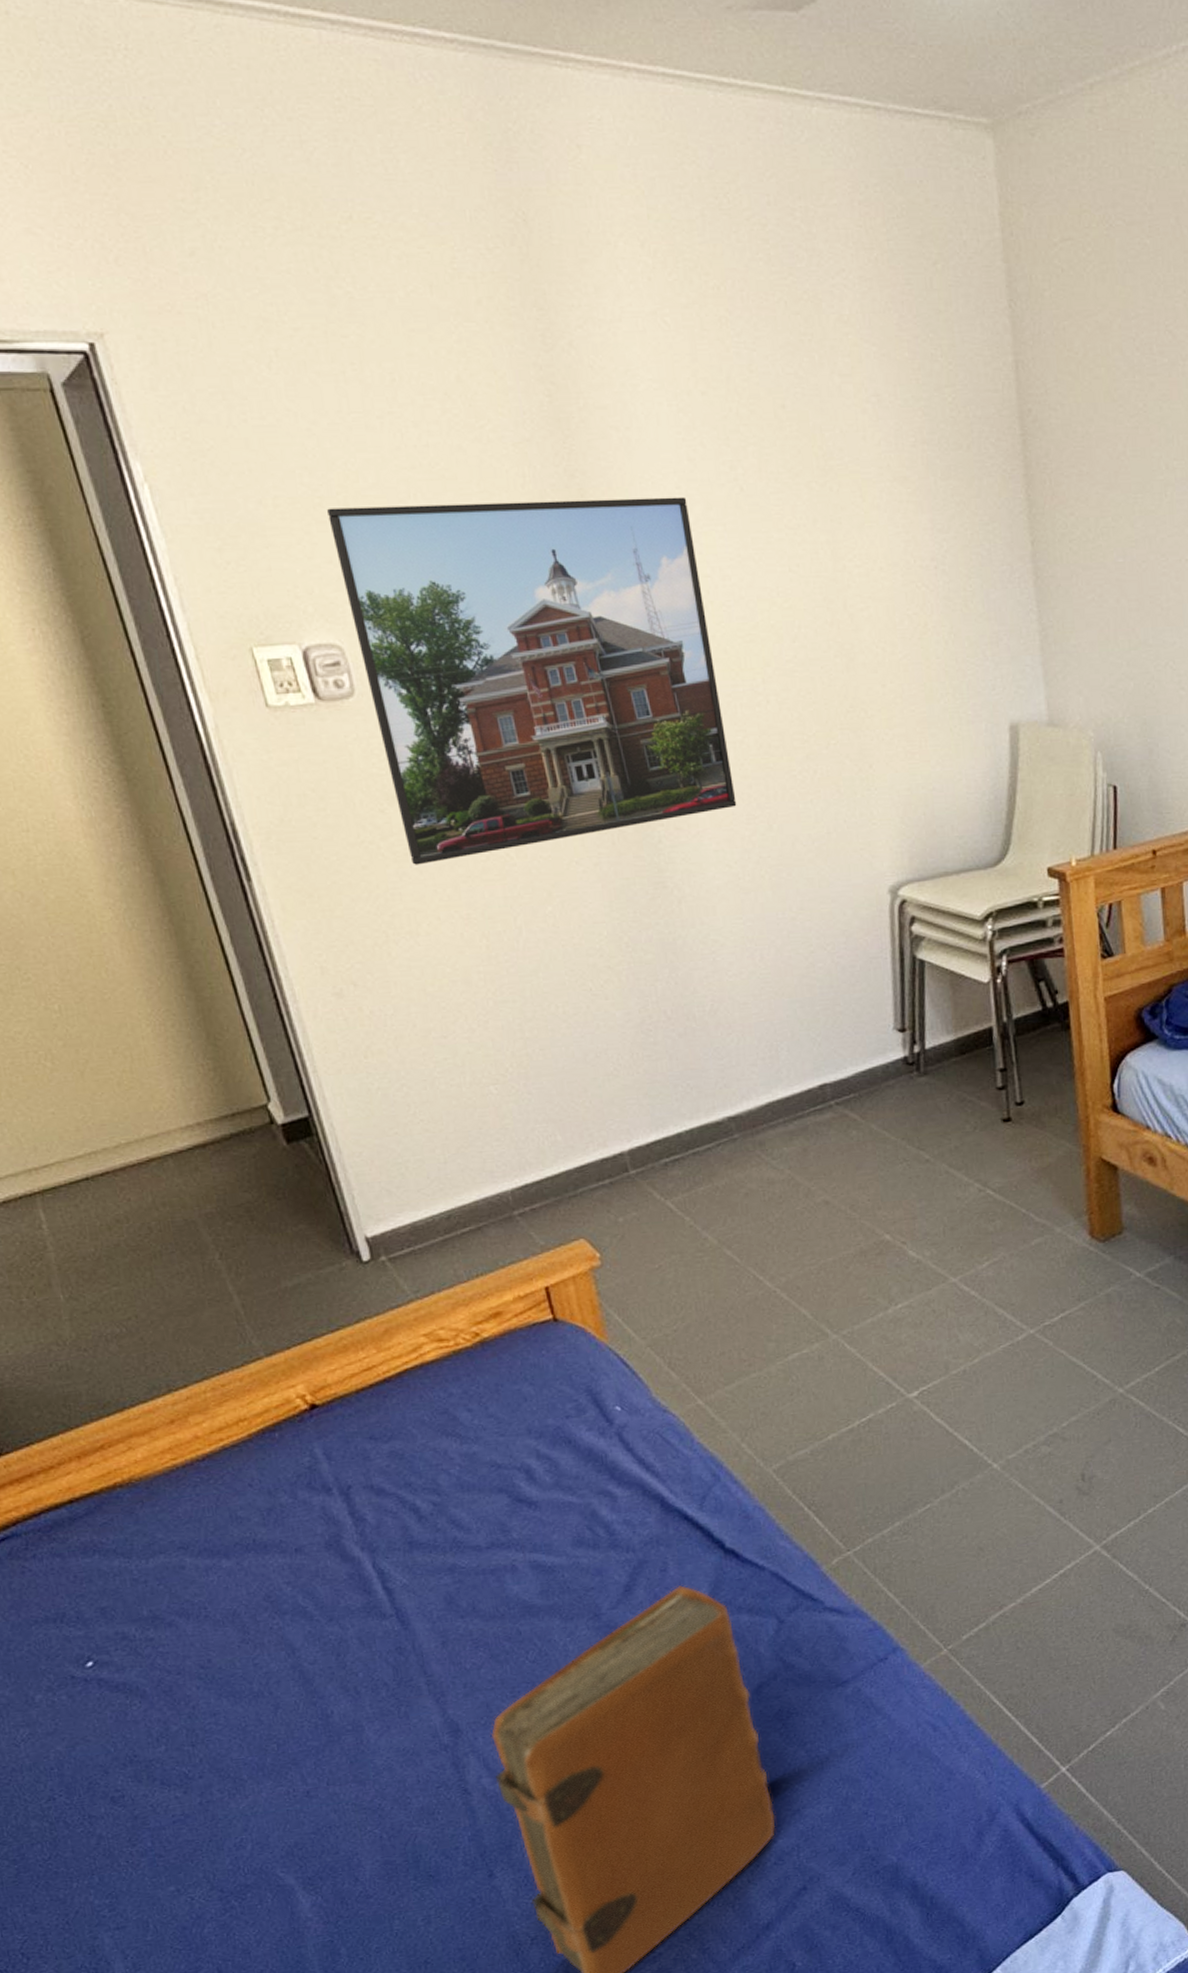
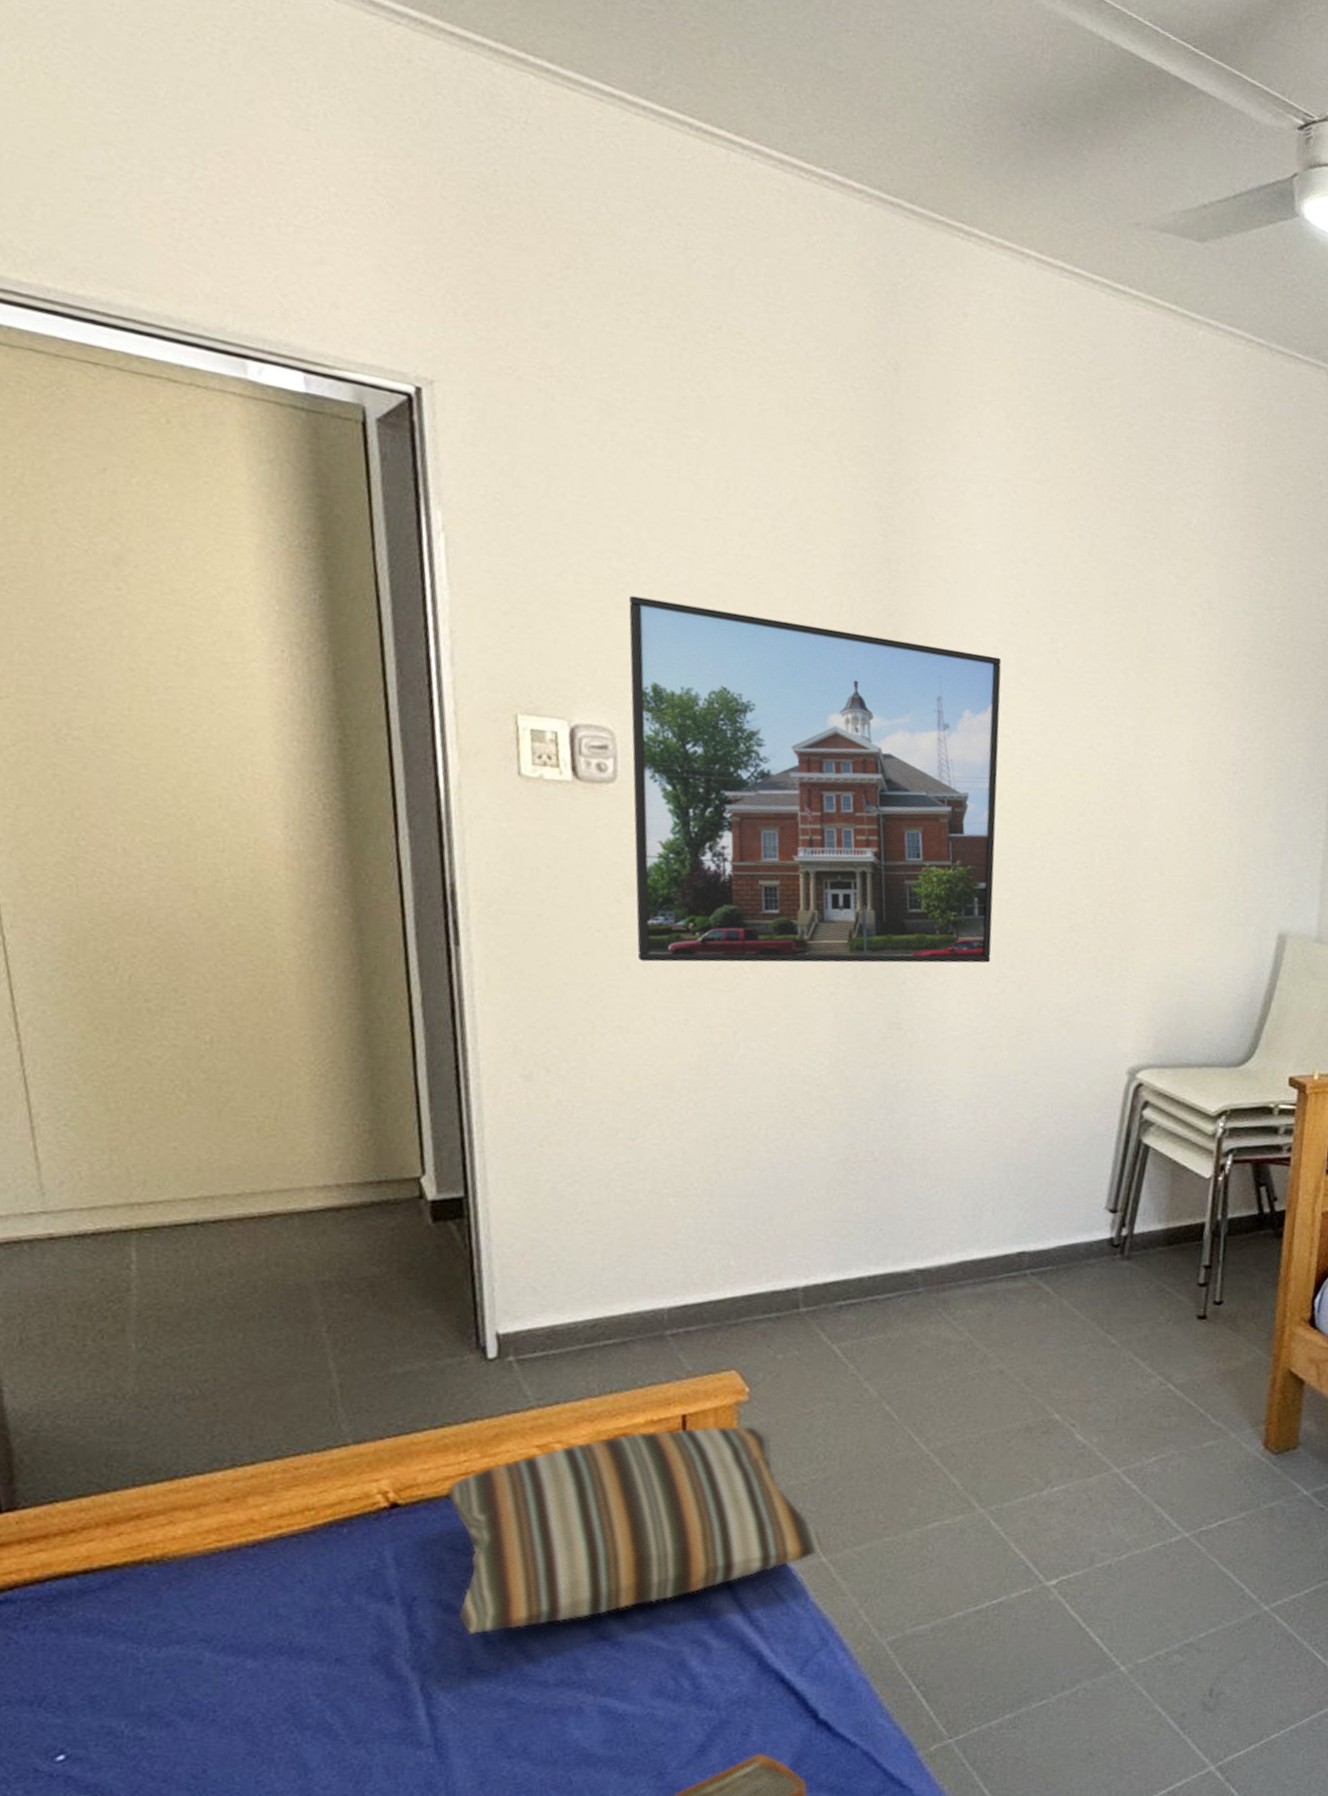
pillow: none [355,1288,698,1512] -> present [446,1426,824,1634]

